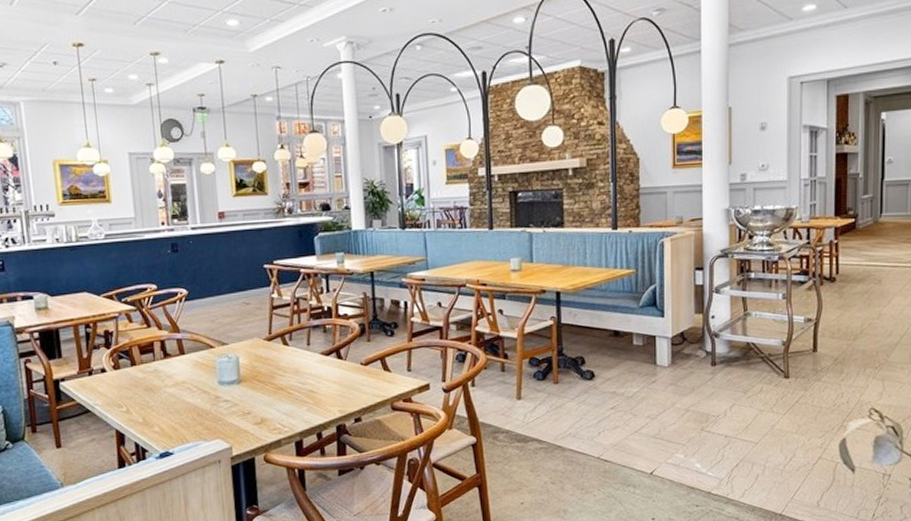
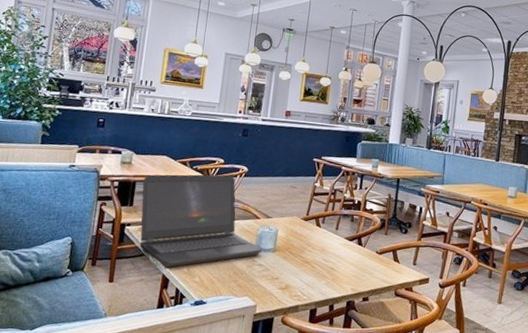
laptop computer: none [66,301,224,422] -> present [139,174,262,268]

